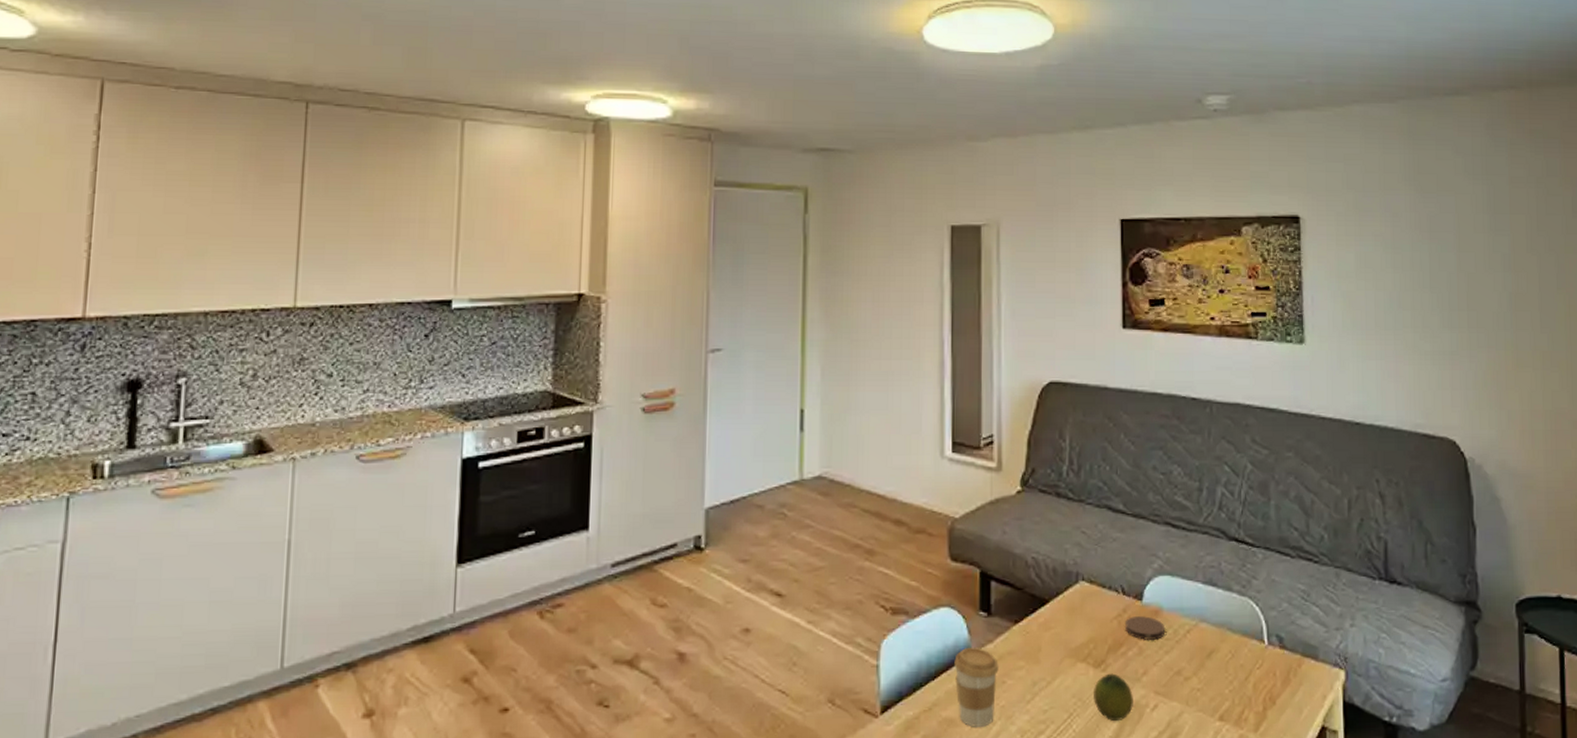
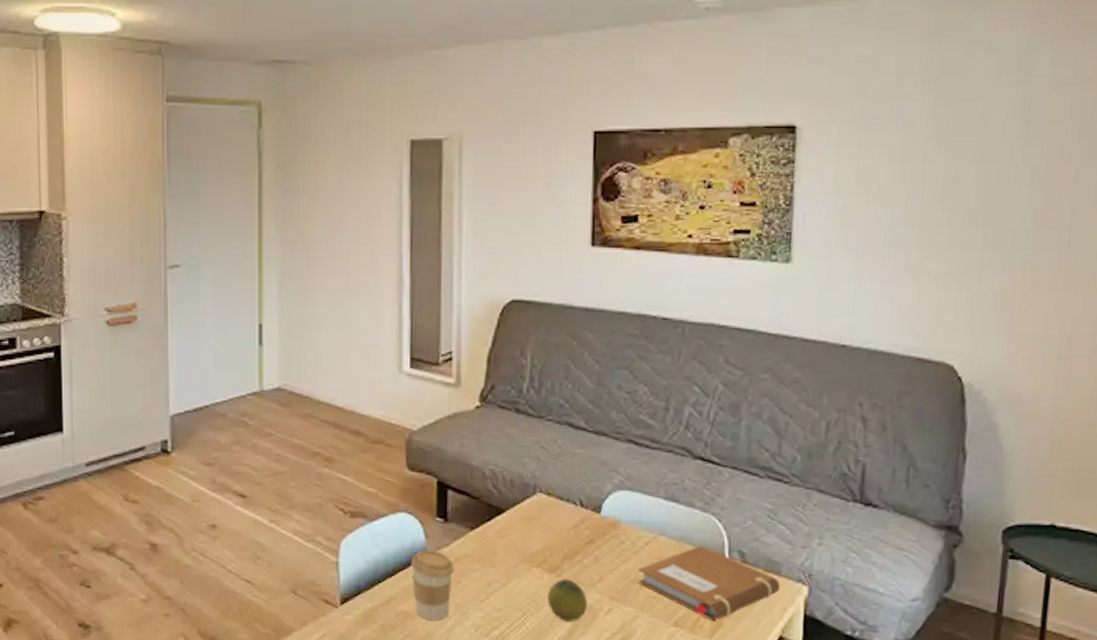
coaster: present [1125,616,1164,640] -> none [582,528,622,550]
notebook: none [1182,631,1319,712] -> present [638,545,781,621]

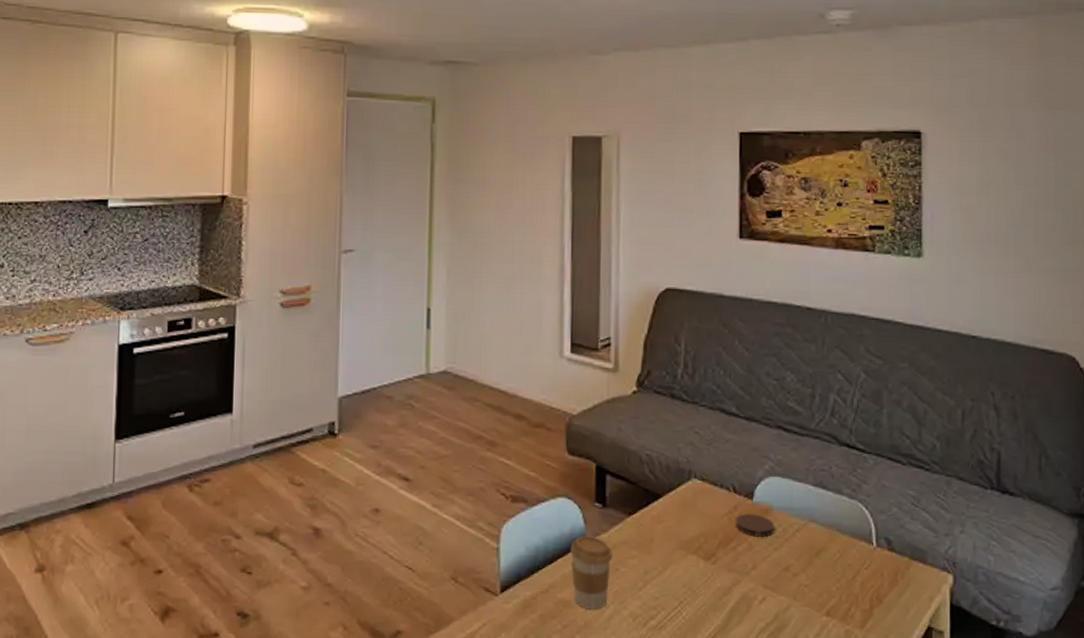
fruit: present [548,579,587,621] -> none [703,566,742,610]
coaster: none [582,528,622,550] -> present [736,514,774,537]
notebook: present [638,545,781,621] -> none [790,532,927,610]

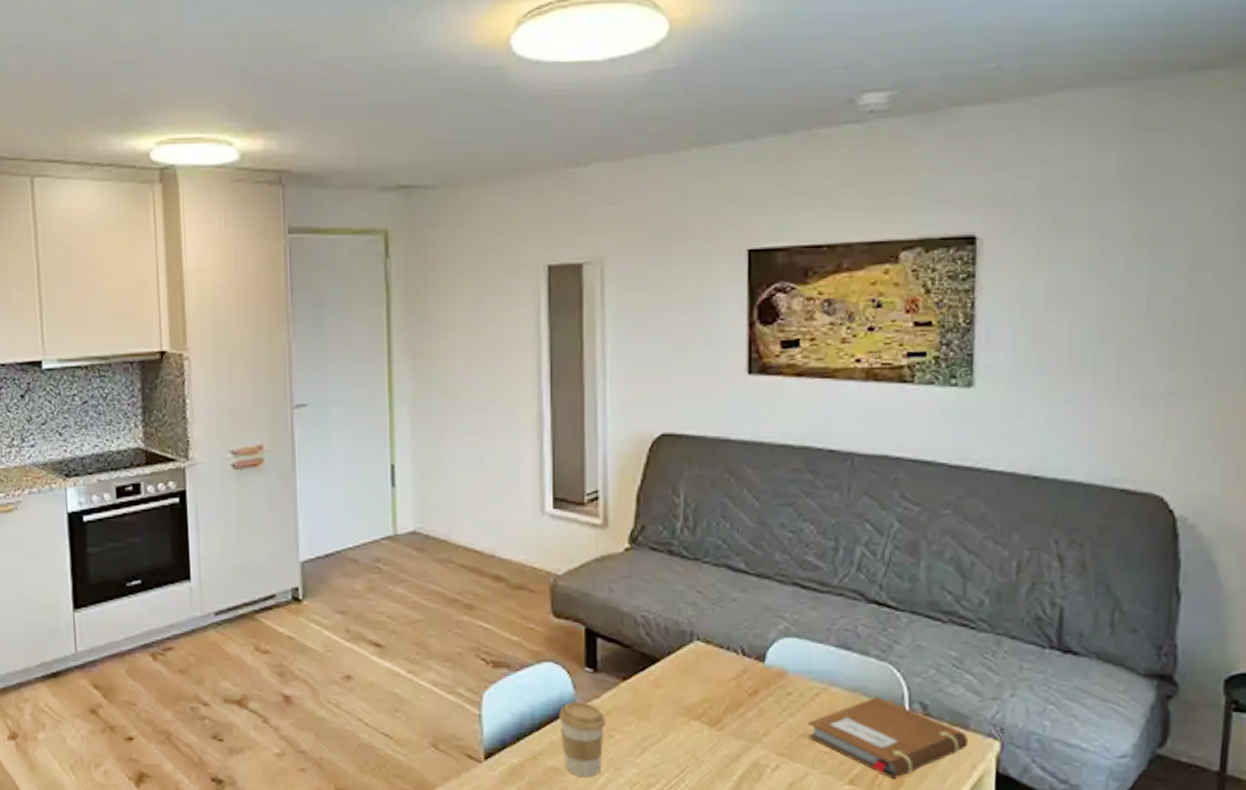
coaster: present [736,514,774,537] -> none [745,678,789,702]
notebook: none [790,532,927,610] -> present [808,696,969,778]

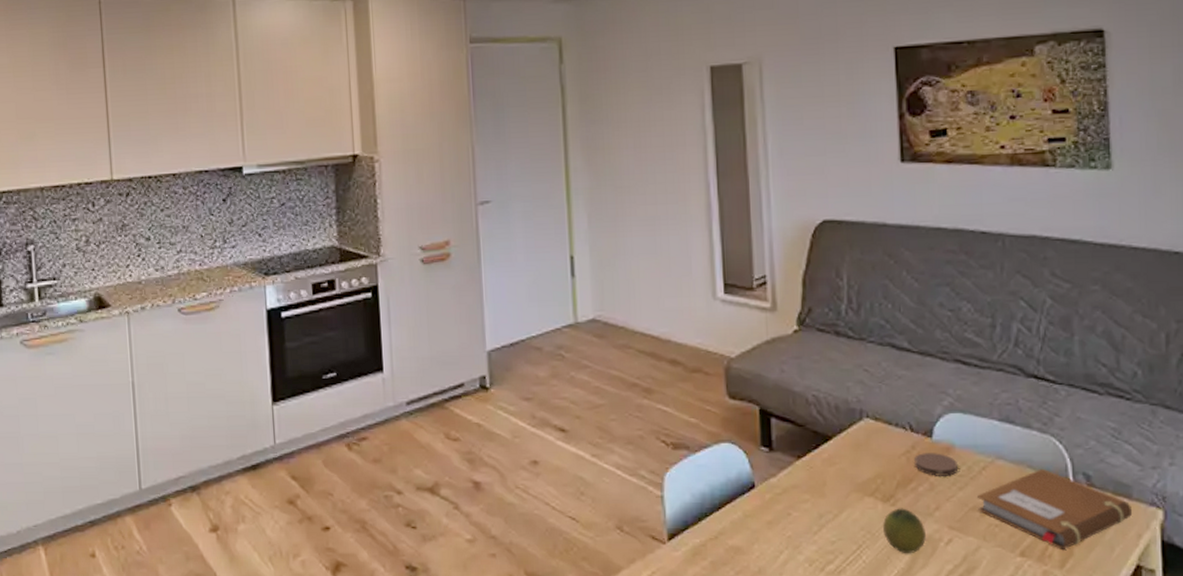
coffee cup: present [559,702,606,778] -> none [738,481,783,557]
fruit: none [708,733,752,778] -> present [883,508,926,553]
coaster: none [745,678,789,702] -> present [915,453,957,476]

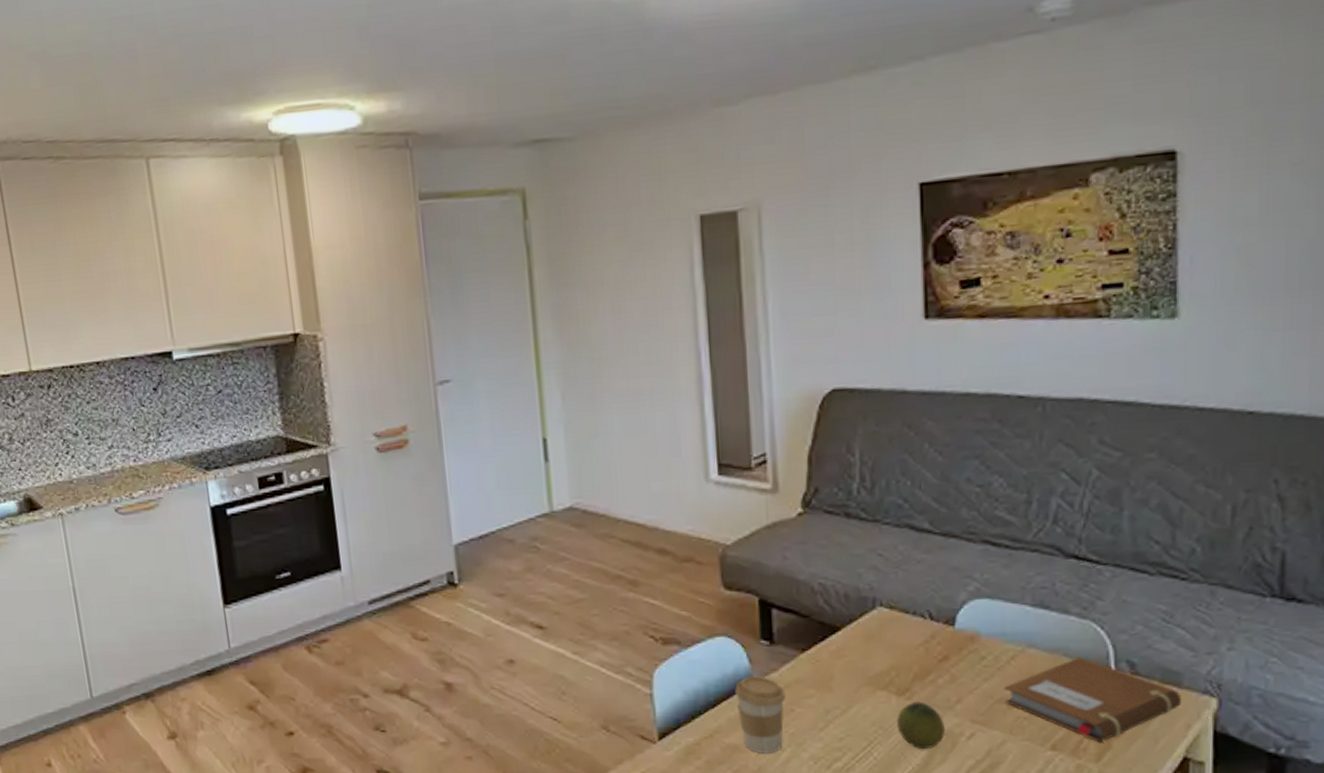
coffee cup: none [738,481,783,557] -> present [735,676,786,755]
coaster: present [915,453,957,476] -> none [934,642,983,667]

